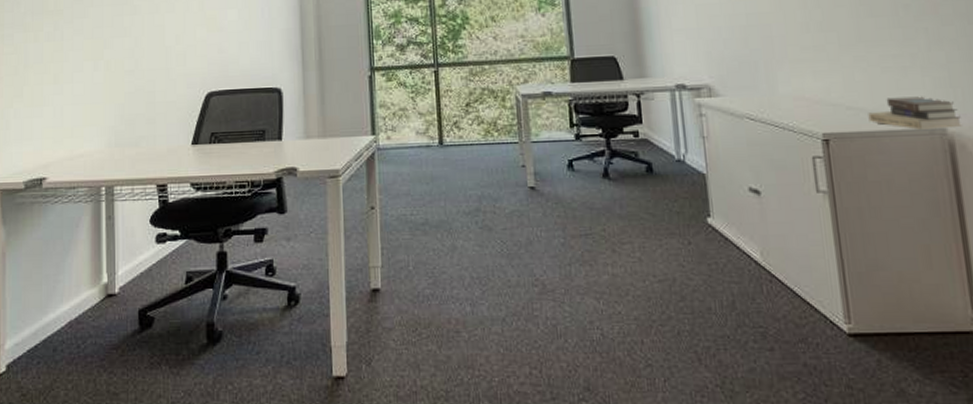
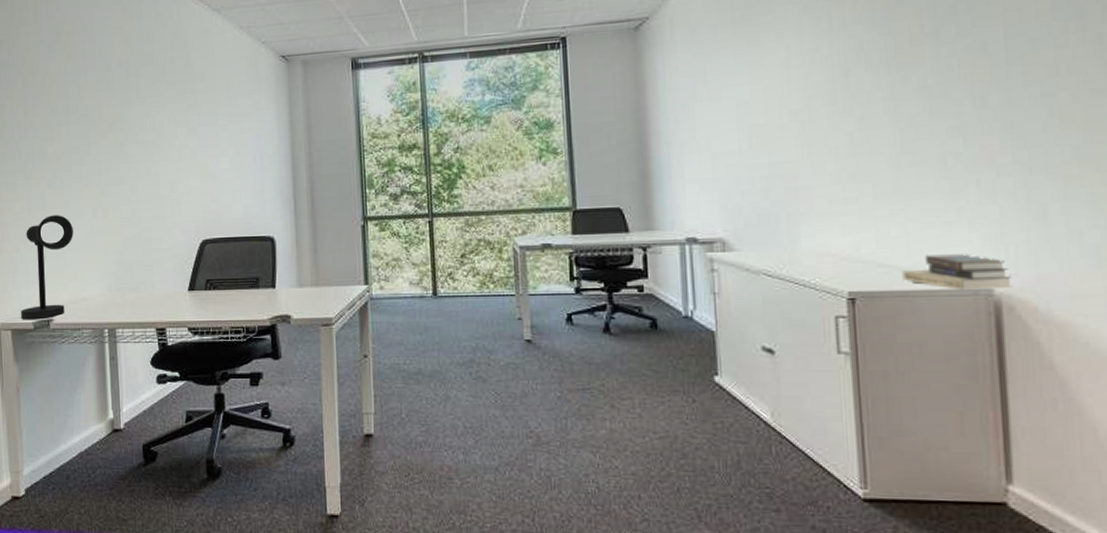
desk lamp: none [11,68,72,179] -> present [21,215,73,320]

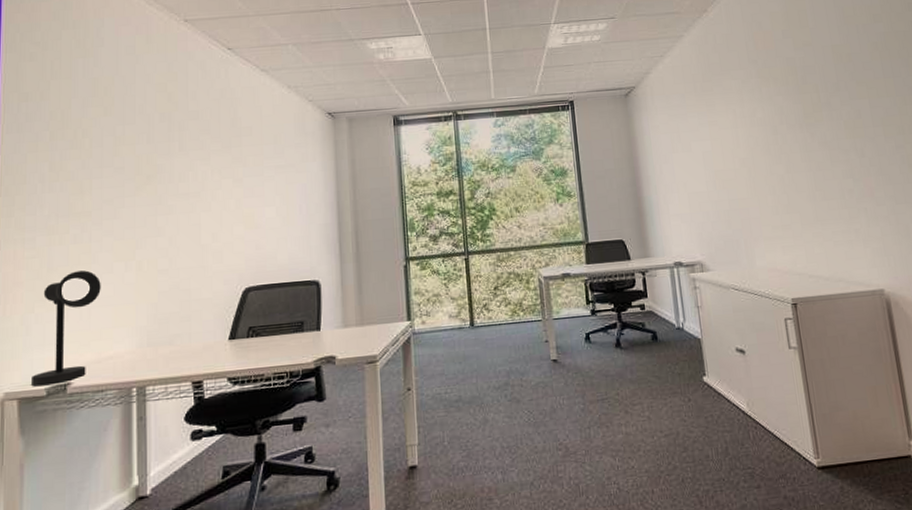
books: present [902,254,1012,290] -> none [825,264,895,292]

